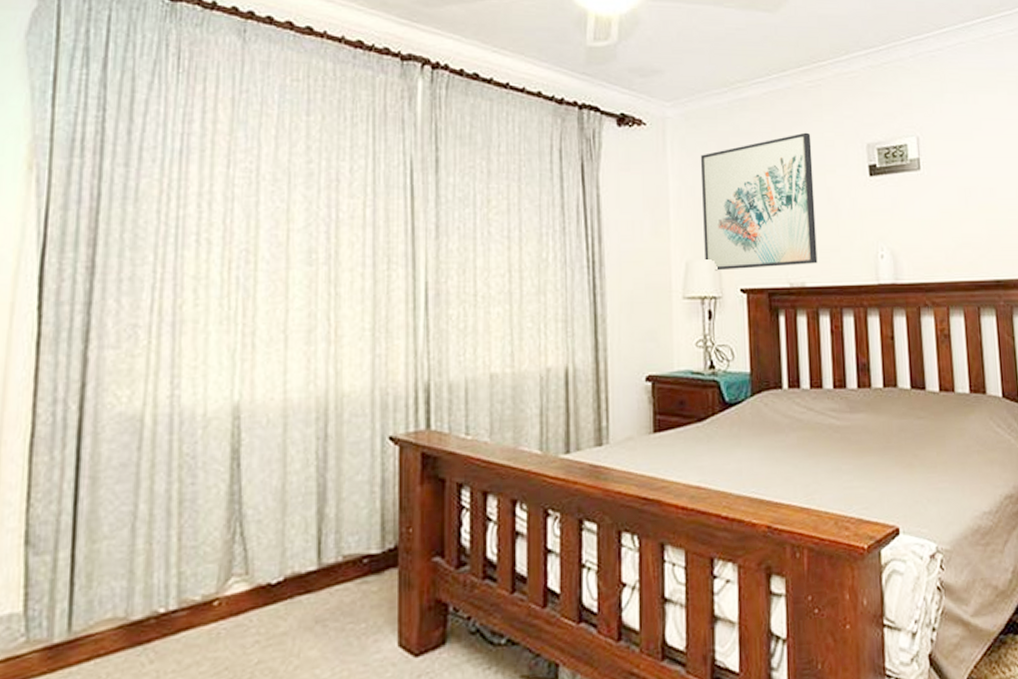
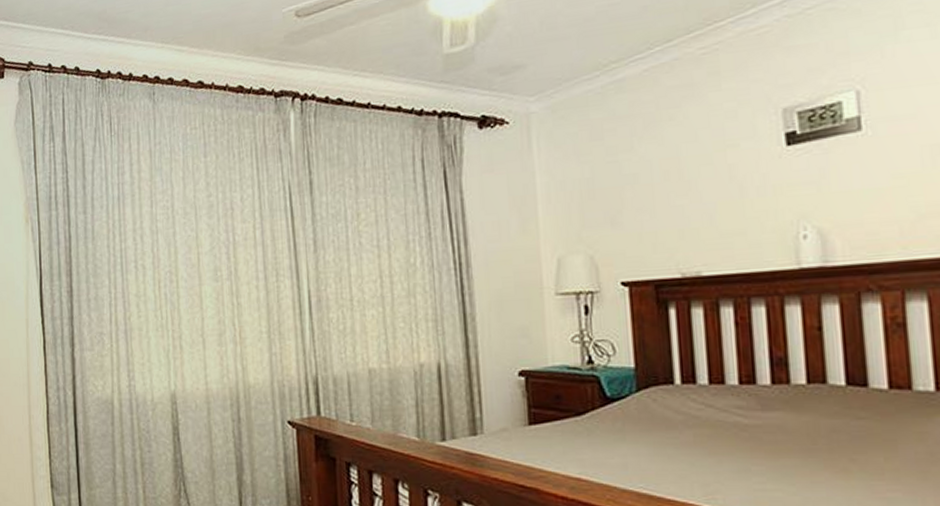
wall art: present [700,132,818,271] -> none [570,106,717,265]

